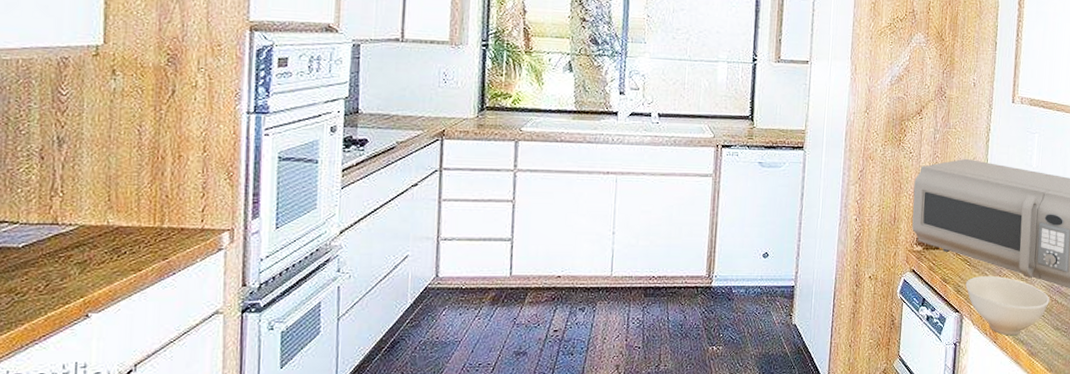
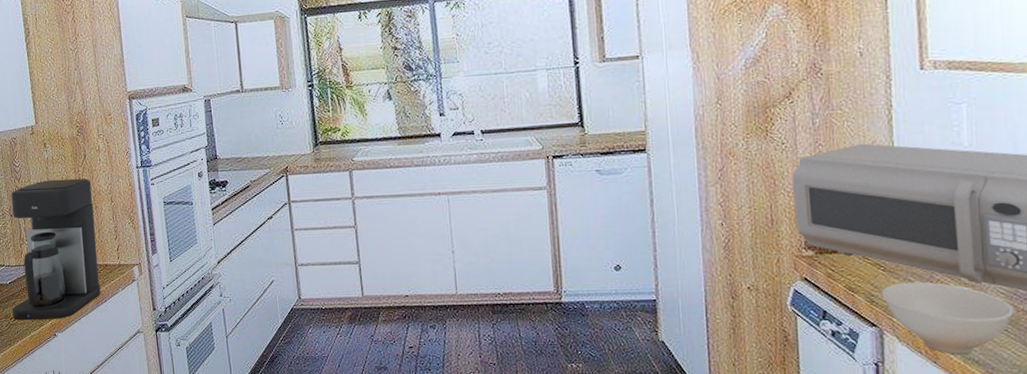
coffee maker: none [21,116,178,297] -> present [11,178,101,321]

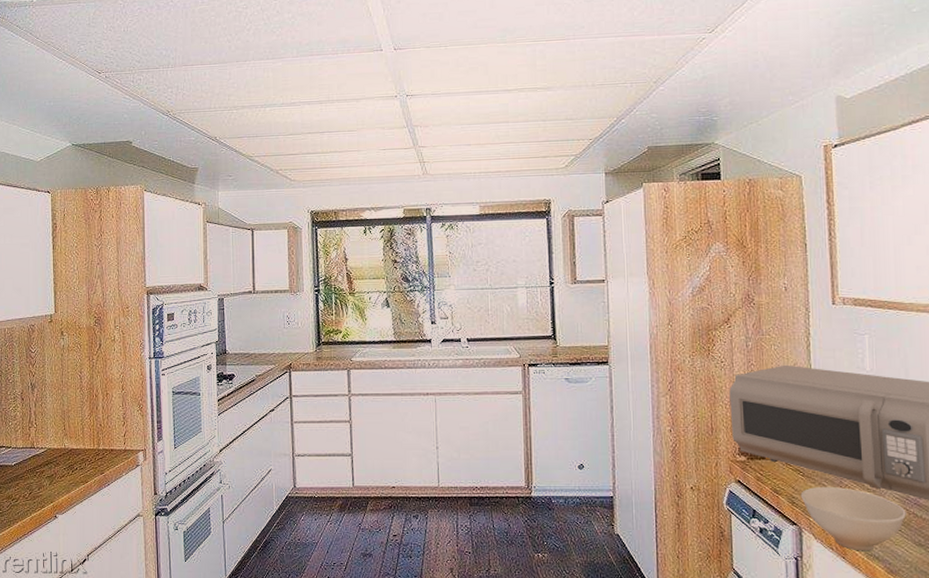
coffee maker: present [11,178,101,321] -> none [15,366,105,502]

